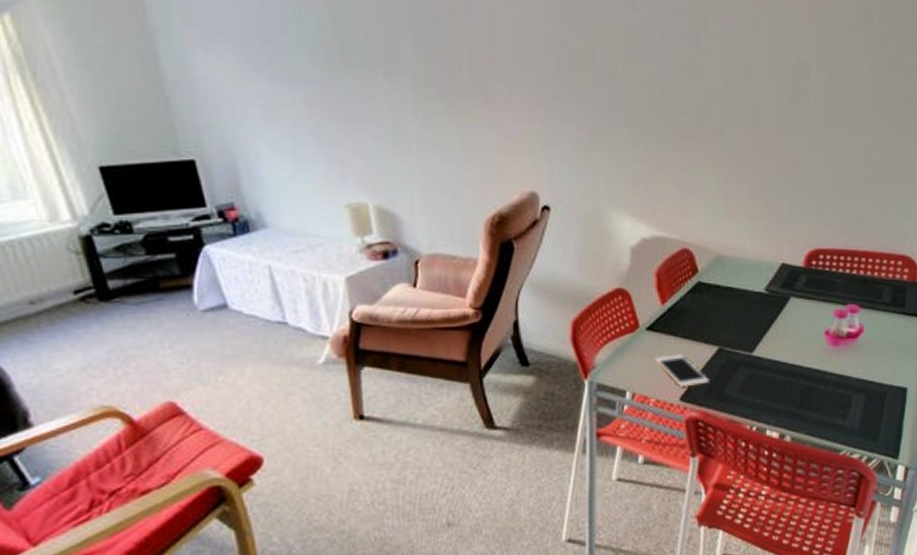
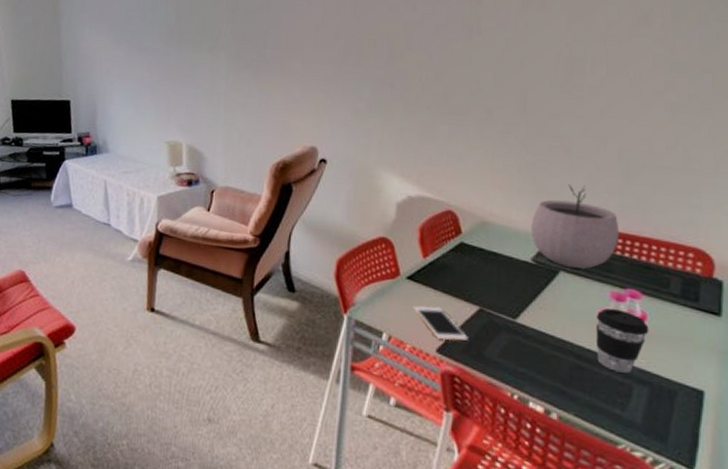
plant pot: none [764,205,842,291] -> present [531,184,620,269]
coffee cup: none [822,326,866,386] -> present [595,308,649,374]

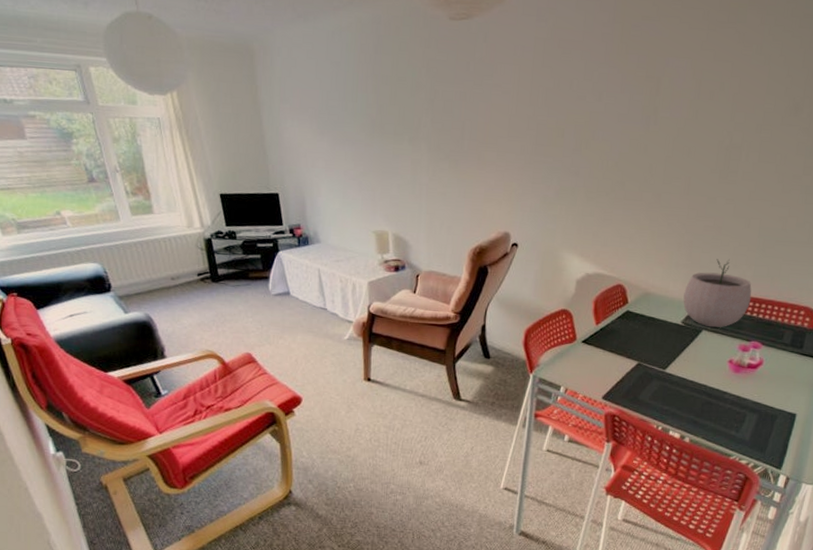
cell phone: present [413,305,468,341] -> none [586,363,628,390]
coffee cup: present [595,308,649,374] -> none [723,357,764,405]

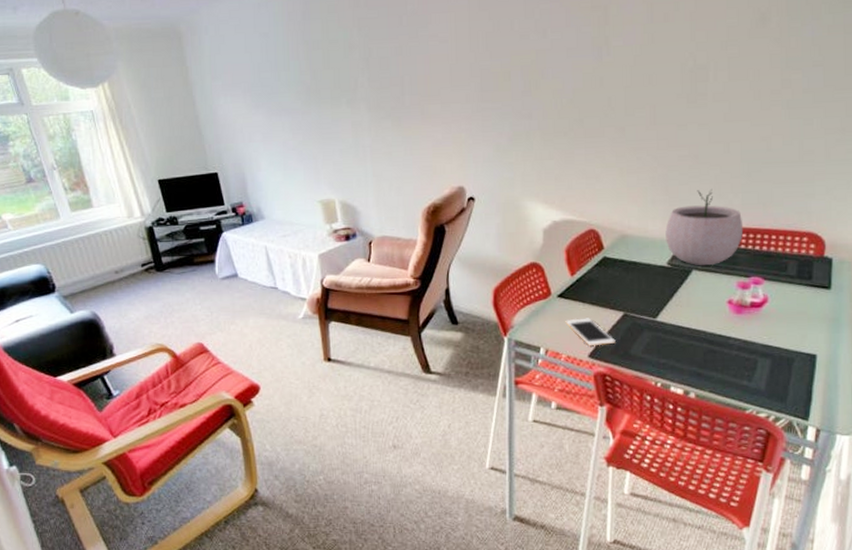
cell phone: none [586,363,628,390] -> present [565,318,616,347]

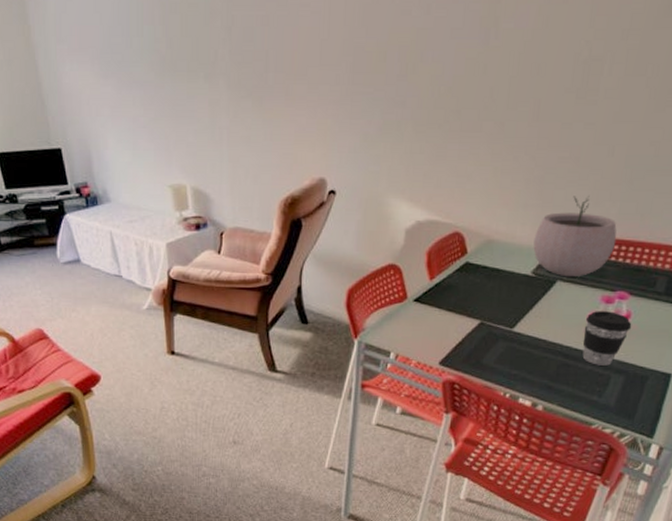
cell phone: present [565,318,616,347] -> none [419,324,469,354]
coffee cup: none [724,296,770,350] -> present [582,311,632,366]

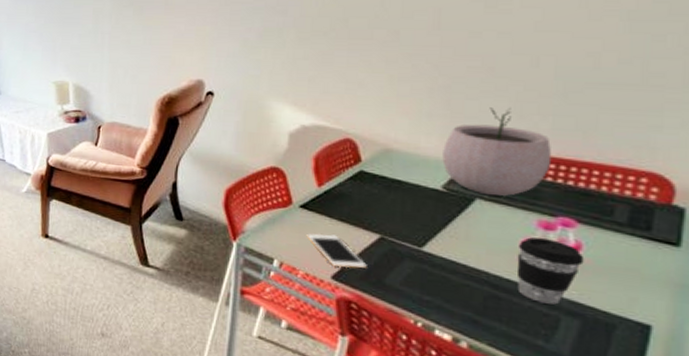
cell phone: none [419,324,469,354] -> present [306,233,367,269]

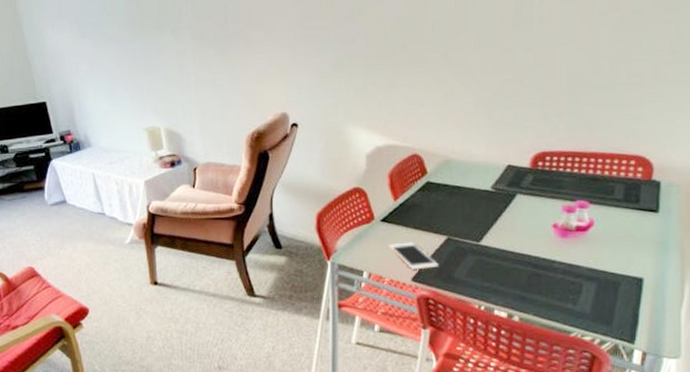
plant pot: present [442,107,552,196] -> none [489,113,569,189]
coffee cup: present [516,237,585,305] -> none [549,220,596,274]

